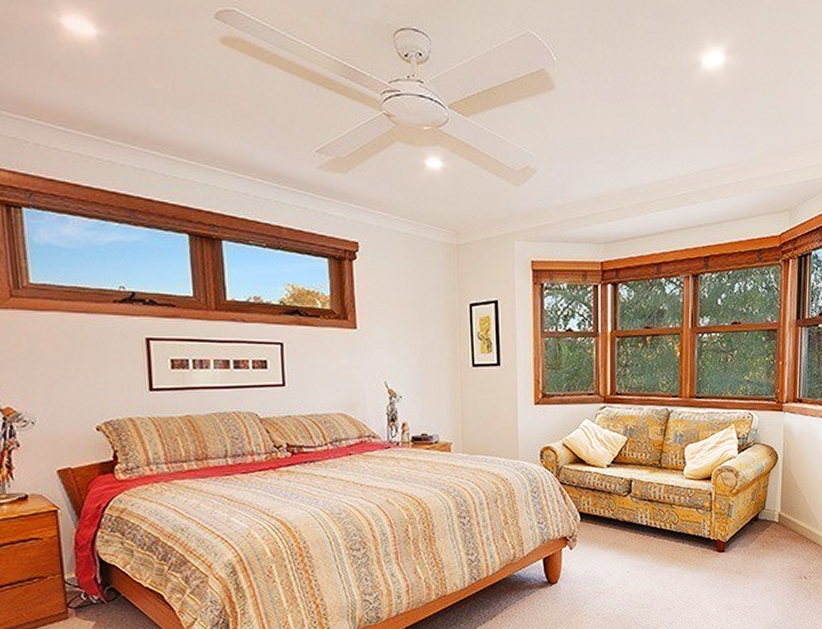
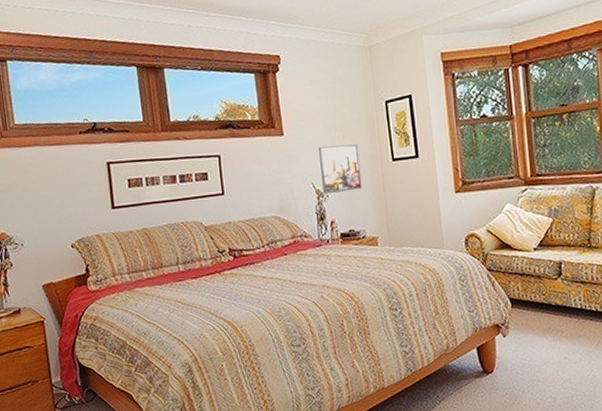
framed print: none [395,344,439,395] -> present [319,144,362,195]

